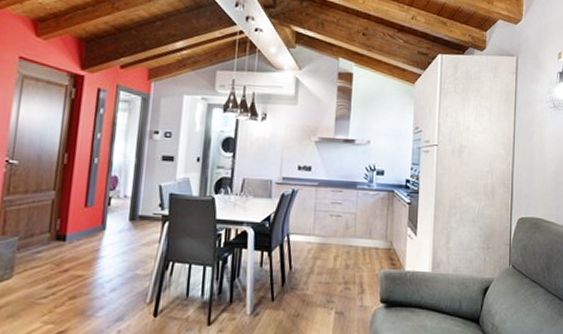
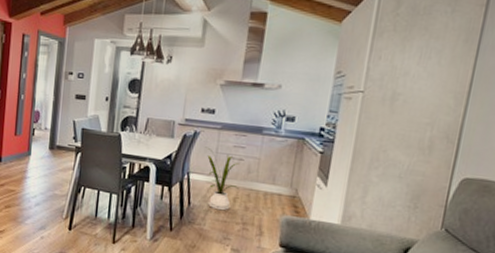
house plant: none [304,205,339,272] -> present [205,147,239,211]

